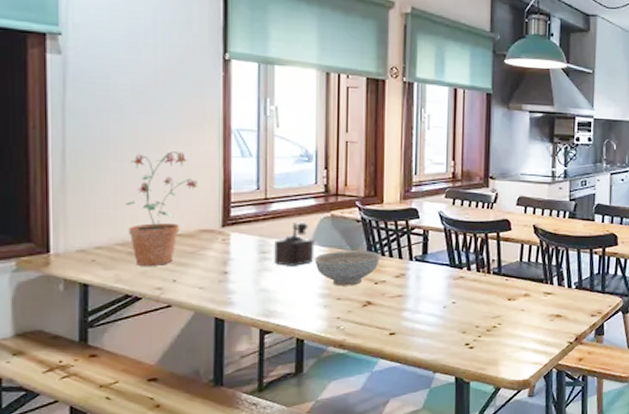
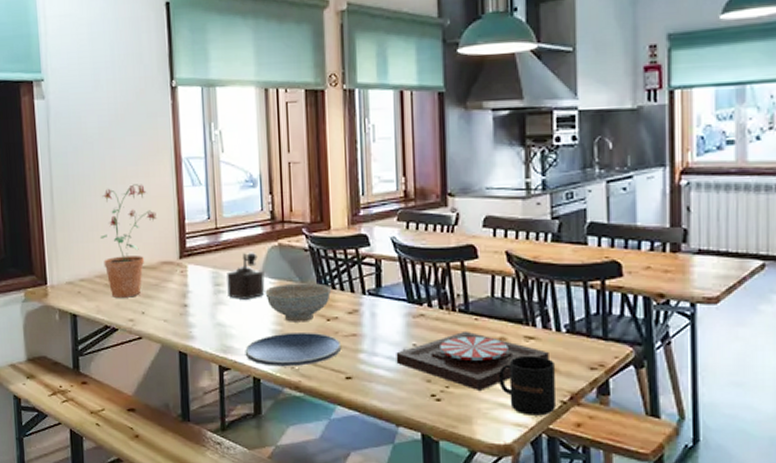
plate: none [289,295,386,328] -> present [245,333,340,367]
plate: none [437,289,562,338] -> present [396,330,549,390]
mug: none [522,307,565,355] -> present [499,355,555,416]

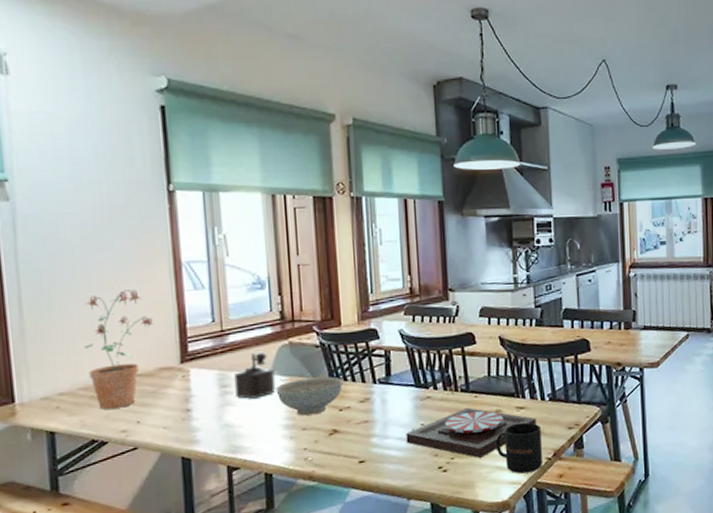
plate: present [245,333,340,367] -> none [255,423,353,461]

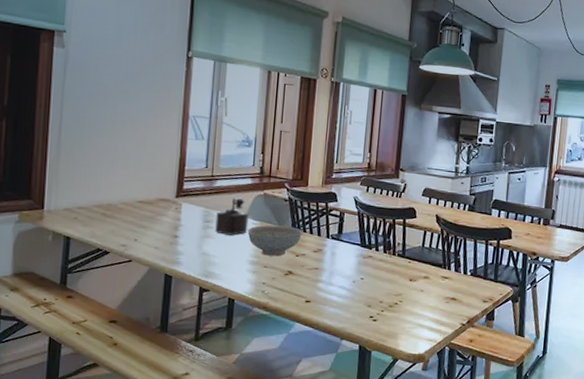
potted plant: present [83,289,153,409] -> none [102,132,159,226]
plate: present [406,407,536,458] -> none [346,270,457,314]
mug: present [496,422,542,474] -> none [420,290,460,334]

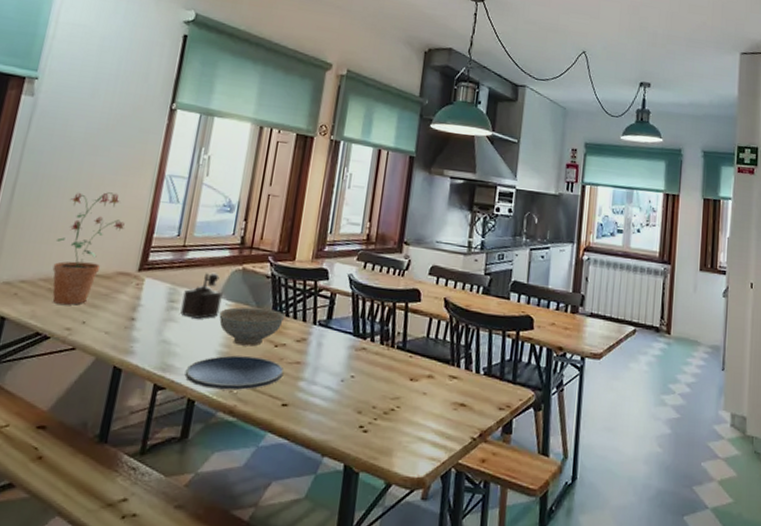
potted plant: none [102,132,159,226] -> present [52,192,125,305]
plate: none [224,264,305,291] -> present [184,355,283,391]

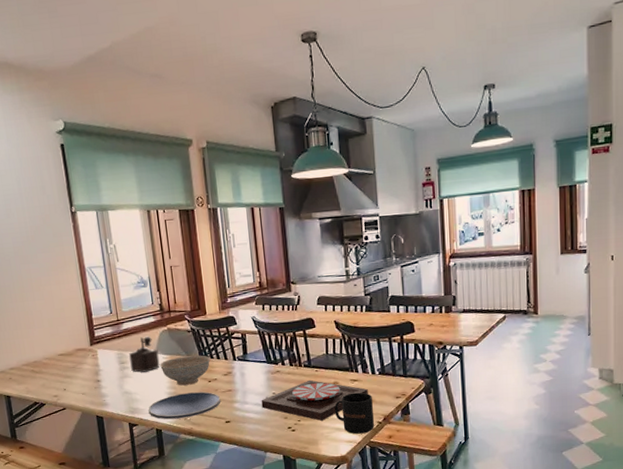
potted plant: present [52,192,125,305] -> none [22,290,69,380]
plate: none [333,366,467,424] -> present [261,379,368,421]
mug: none [422,393,471,451] -> present [335,392,374,434]

